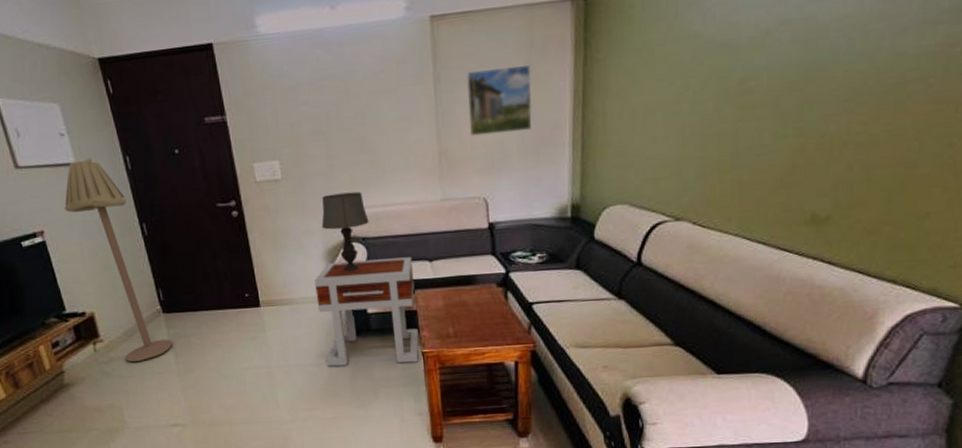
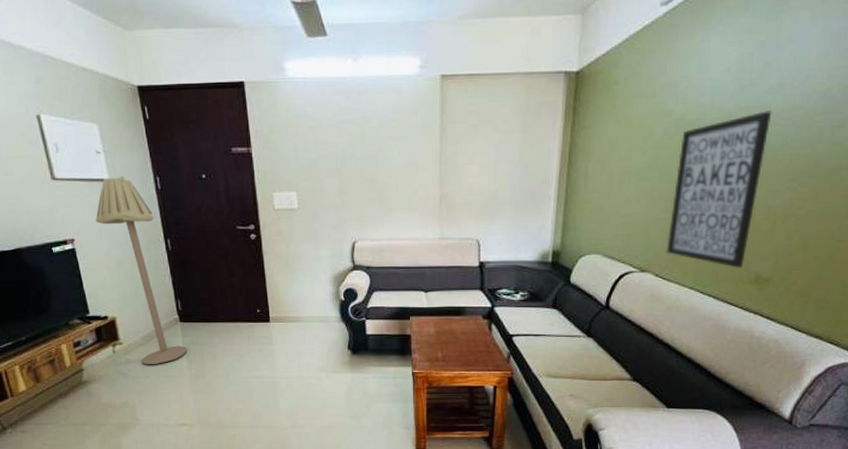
side table: present [314,257,419,367] -> none [321,286,410,381]
table lamp: present [322,191,369,272] -> none [331,225,374,296]
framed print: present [465,64,532,137] -> none [468,125,526,184]
wall art: none [704,22,819,209] -> present [666,111,772,269]

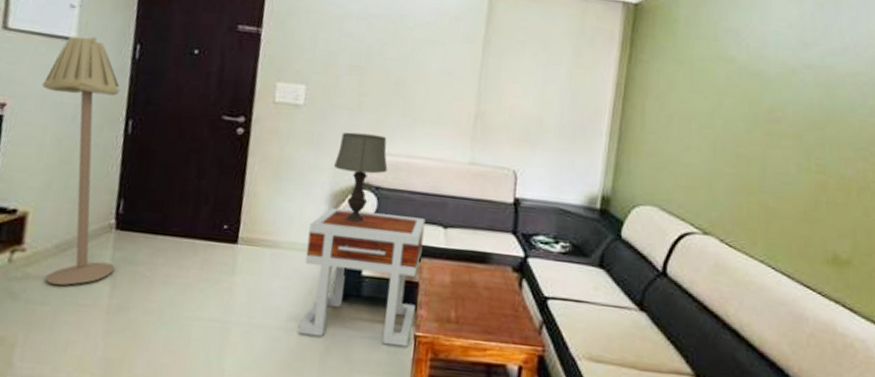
side table: none [321,286,410,381] -> present [297,207,426,347]
table lamp: none [331,225,374,296] -> present [334,132,388,223]
wall art: present [666,111,772,269] -> none [732,71,837,245]

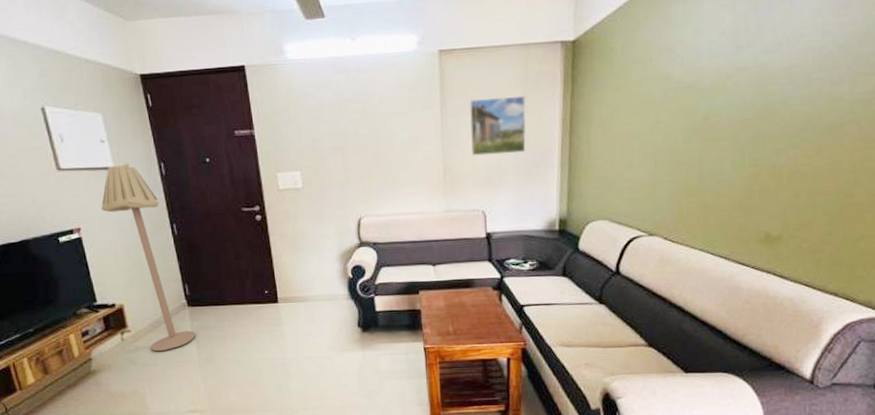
side table: present [297,207,426,347] -> none [329,261,422,359]
table lamp: present [334,132,388,223] -> none [337,201,380,273]
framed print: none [509,43,578,112] -> present [468,95,526,156]

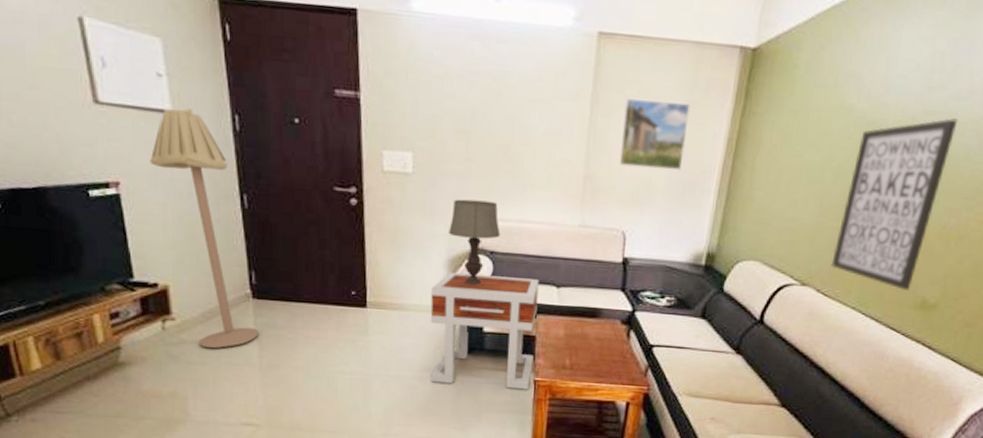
side table: none [329,261,422,359] -> present [430,271,539,390]
table lamp: none [337,201,380,273] -> present [449,199,501,285]
wall art: none [673,70,770,229] -> present [831,118,959,292]

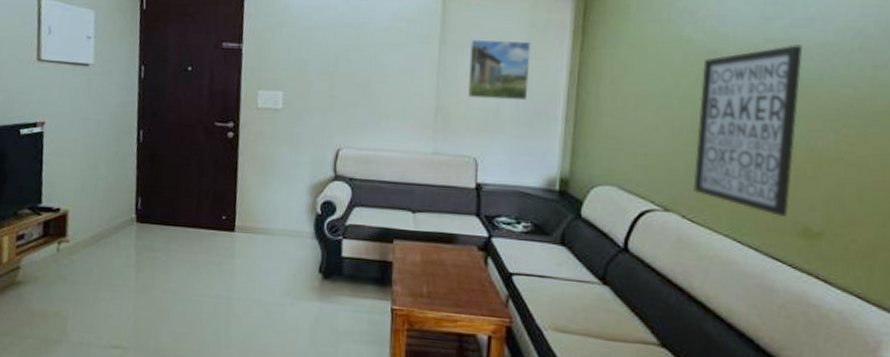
floor lamp: present [150,108,258,349] -> none [71,62,137,270]
side table: present [430,271,539,390] -> none [289,197,395,319]
table lamp: present [449,199,501,285] -> none [312,130,359,210]

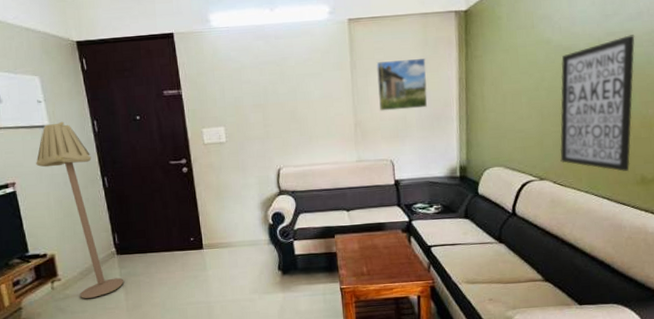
floor lamp: none [71,62,137,270] -> present [36,121,124,299]

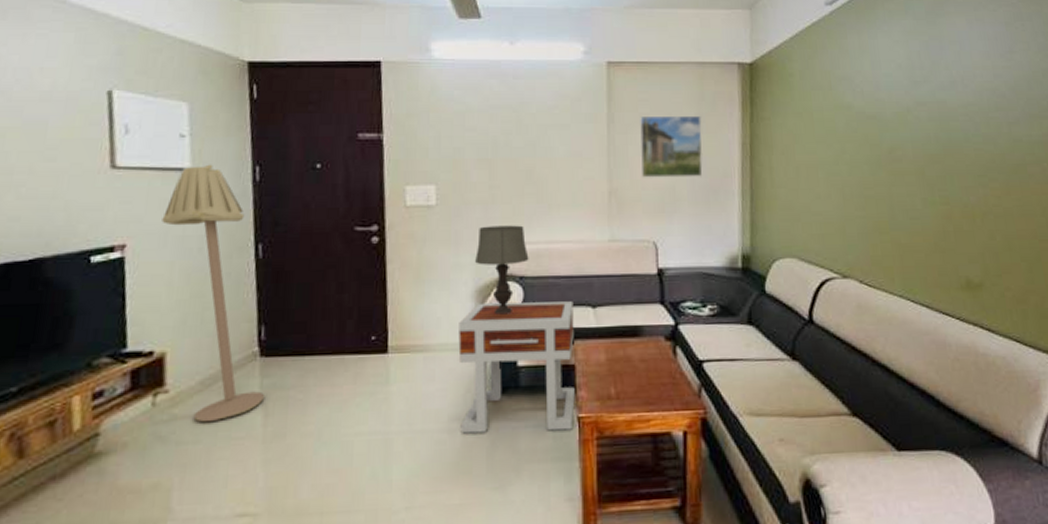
side table: none [251,207,338,302] -> present [458,301,575,434]
table lamp: none [258,153,298,219] -> present [475,225,529,315]
wall art: present [560,35,635,172] -> none [865,106,952,273]

